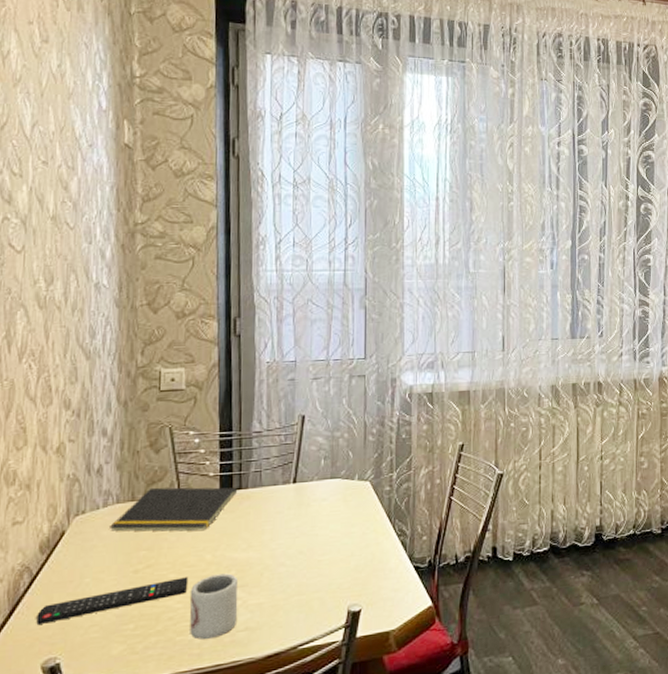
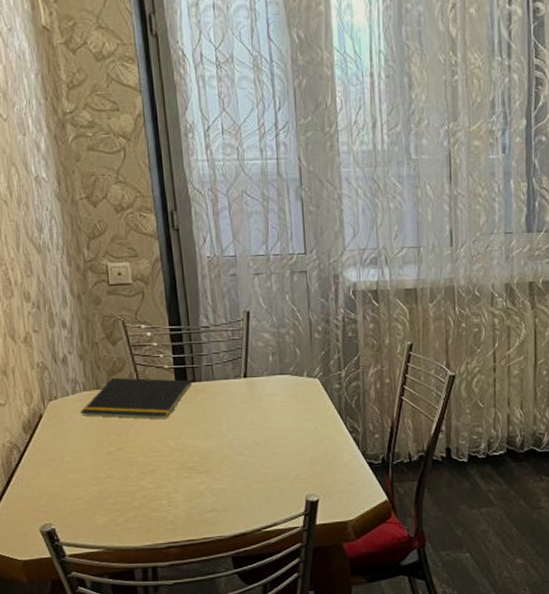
remote control: present [36,577,189,625] -> none [29,461,157,495]
cup: present [189,573,238,640] -> none [158,459,205,518]

